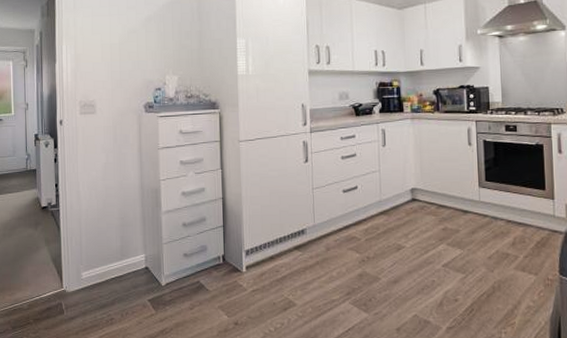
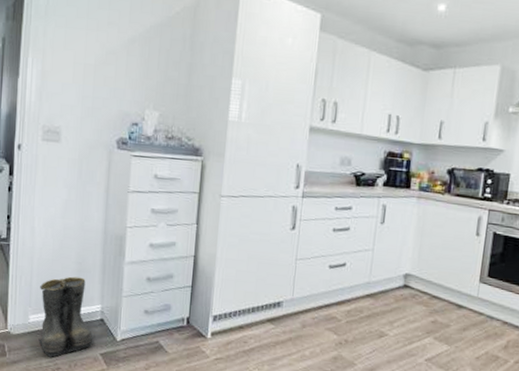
boots: none [89,231,142,309] -> present [38,276,94,358]

